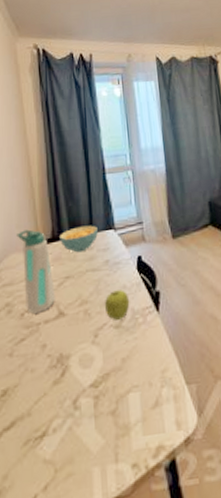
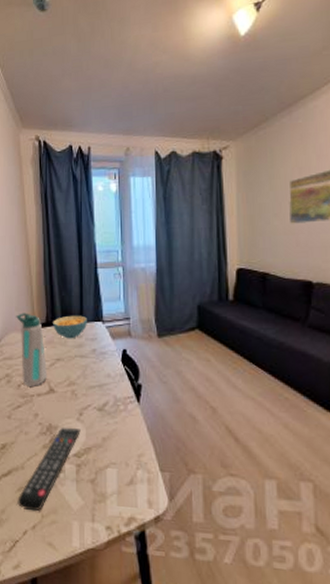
remote control: none [24,353,97,469] -> present [17,427,81,512]
fruit: present [104,289,130,320] -> none [89,377,113,404]

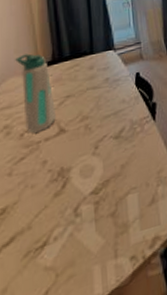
remote control: present [17,427,81,512] -> none [24,163,97,277]
cereal bowl: present [53,315,87,339] -> none [60,47,98,73]

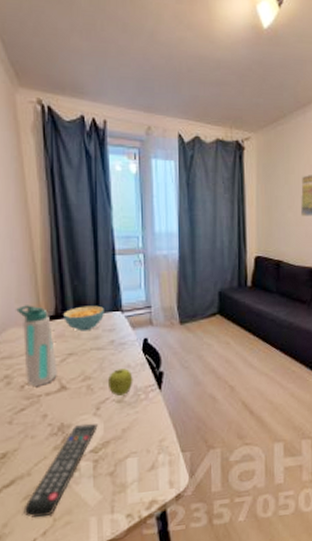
remote control: none [24,163,97,277] -> present [23,423,98,518]
cereal bowl: none [60,47,98,73] -> present [63,305,104,332]
fruit: none [104,104,129,132] -> present [107,368,133,396]

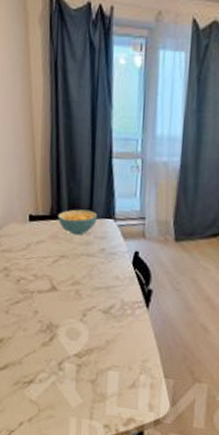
water bottle: present [16,305,59,386] -> none [17,202,51,283]
remote control: present [23,423,98,518] -> none [14,326,83,406]
fruit: present [107,368,133,396] -> none [95,279,121,307]

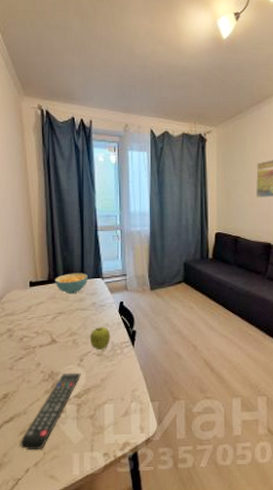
remote control: none [14,326,83,406] -> present [20,372,81,451]
fruit: none [95,279,121,307] -> present [89,327,111,350]

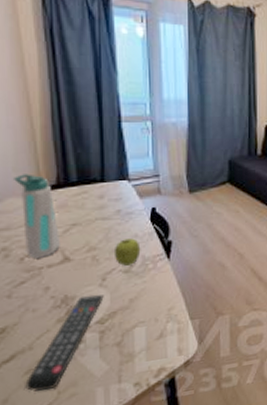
water bottle: none [18,271,50,339] -> present [14,174,62,258]
cereal bowl: present [55,273,88,294] -> none [66,174,110,201]

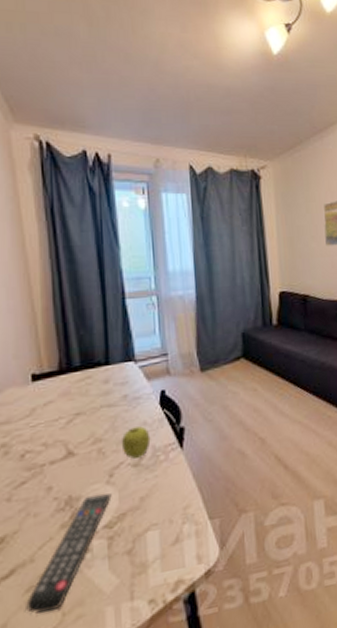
water bottle: present [14,174,62,258] -> none [14,360,65,454]

